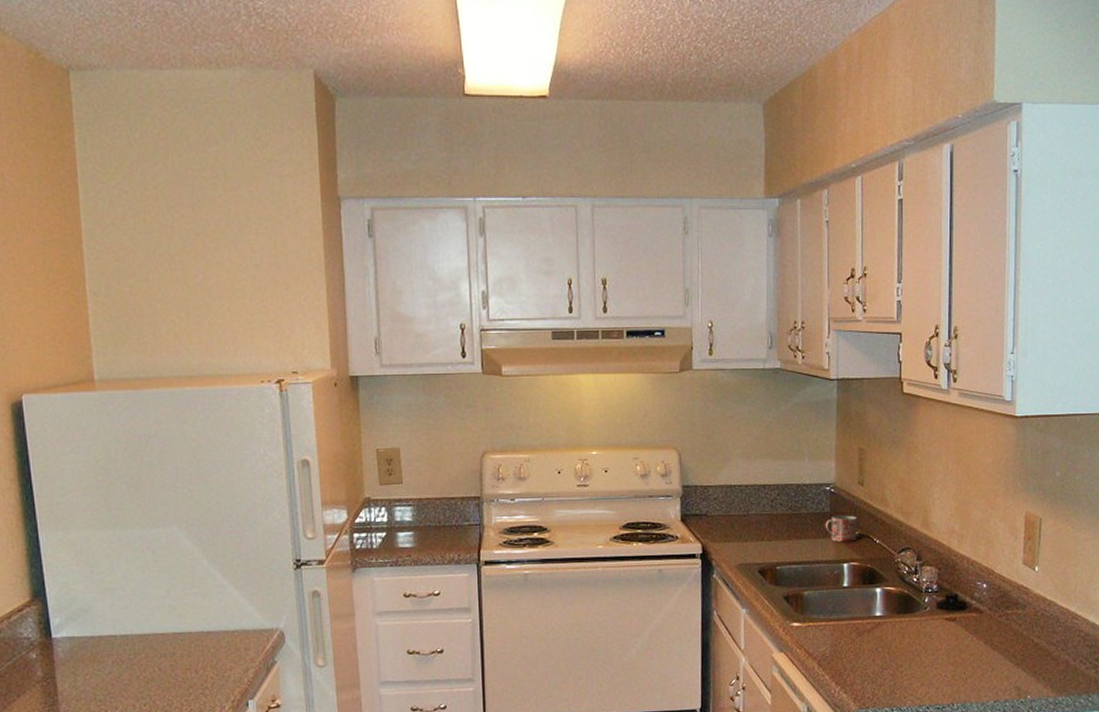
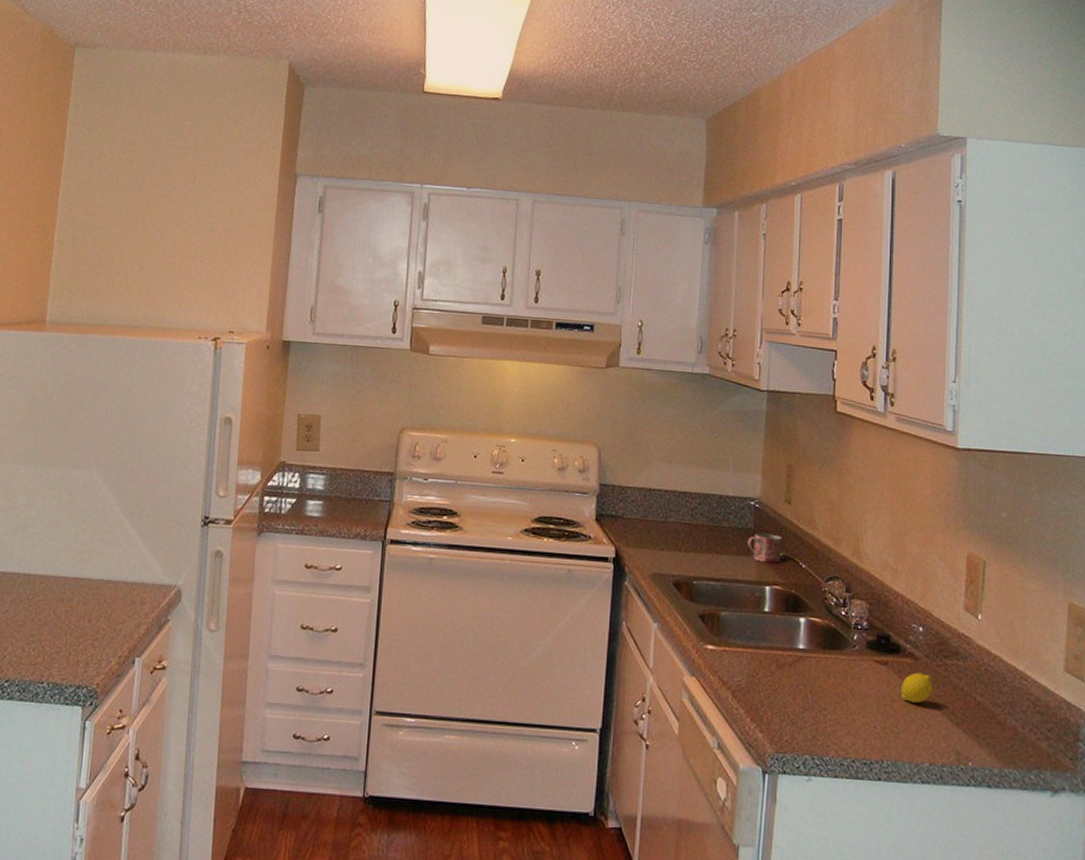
fruit: none [969,624,995,651] -> present [902,672,932,703]

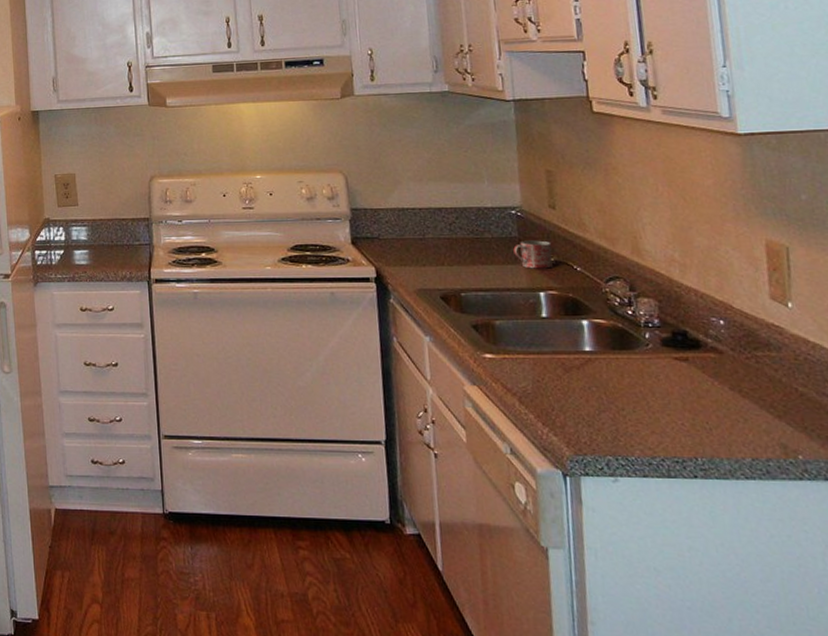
fruit: present [902,672,932,703] -> none [707,367,744,397]

